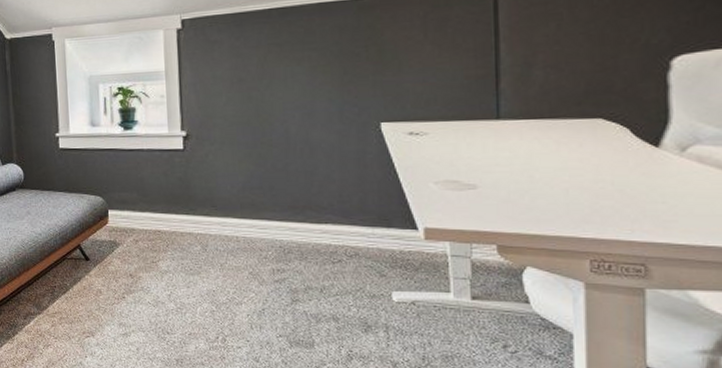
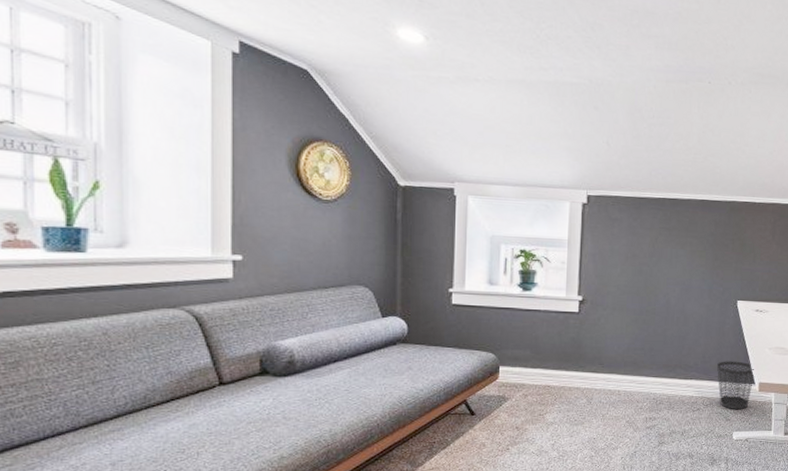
wastebasket: none [360,200,417,262] -> present [717,361,755,409]

